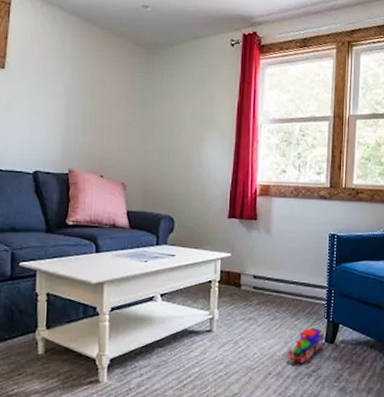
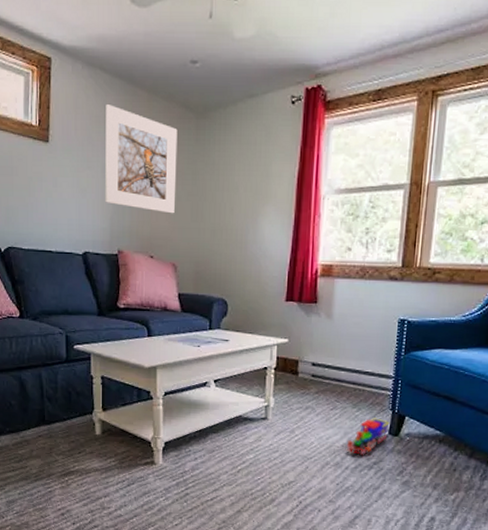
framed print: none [58,38,129,137] -> present [105,104,178,214]

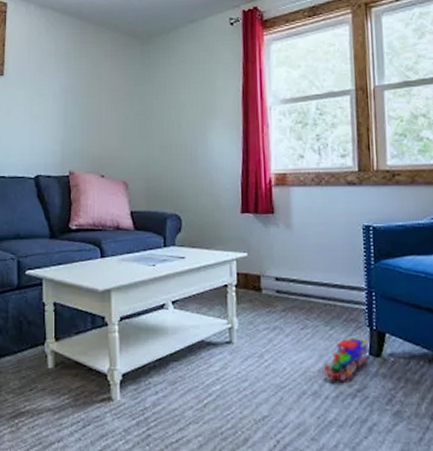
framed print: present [105,104,178,214] -> none [56,38,124,134]

